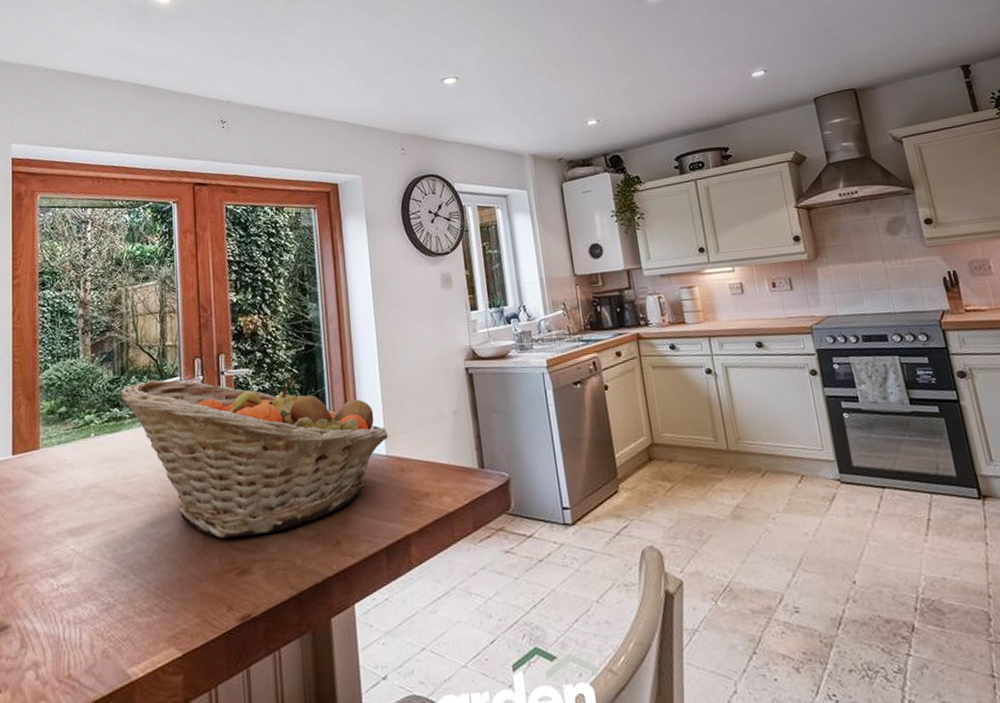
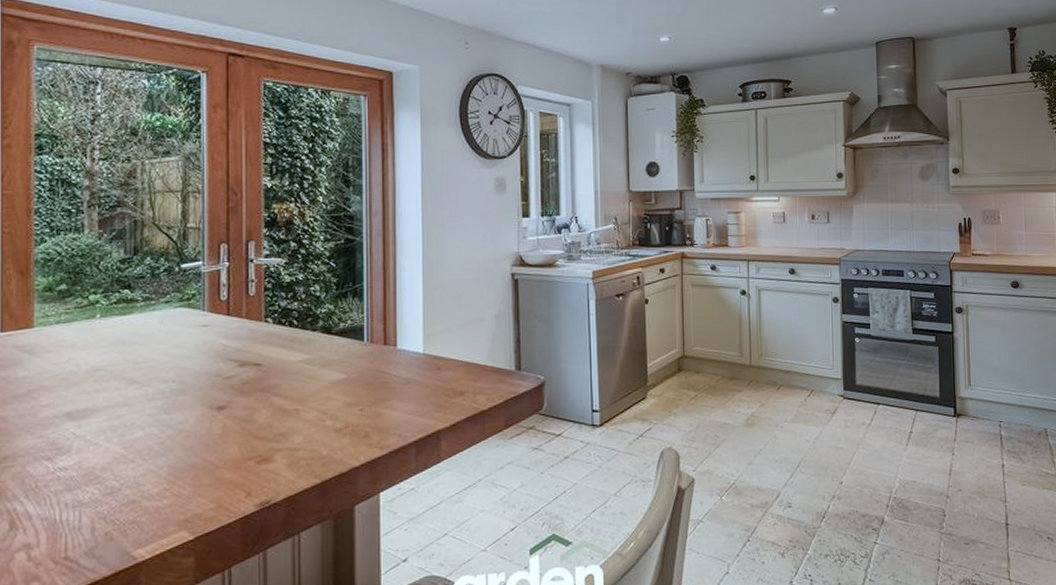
fruit basket: present [119,377,389,539] -> none [131,262,428,428]

